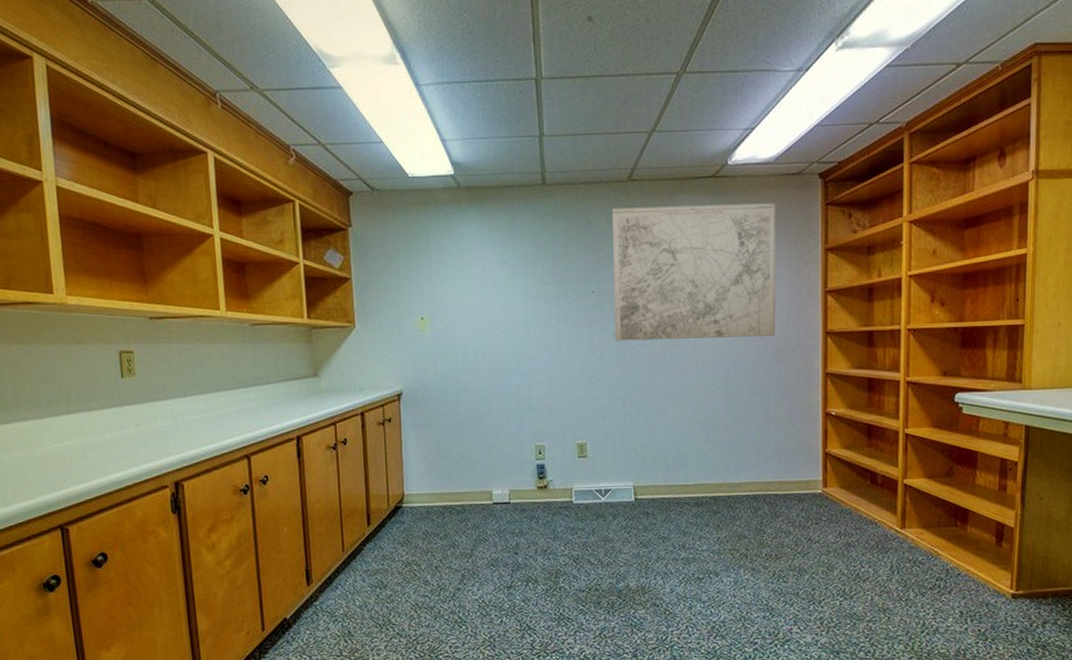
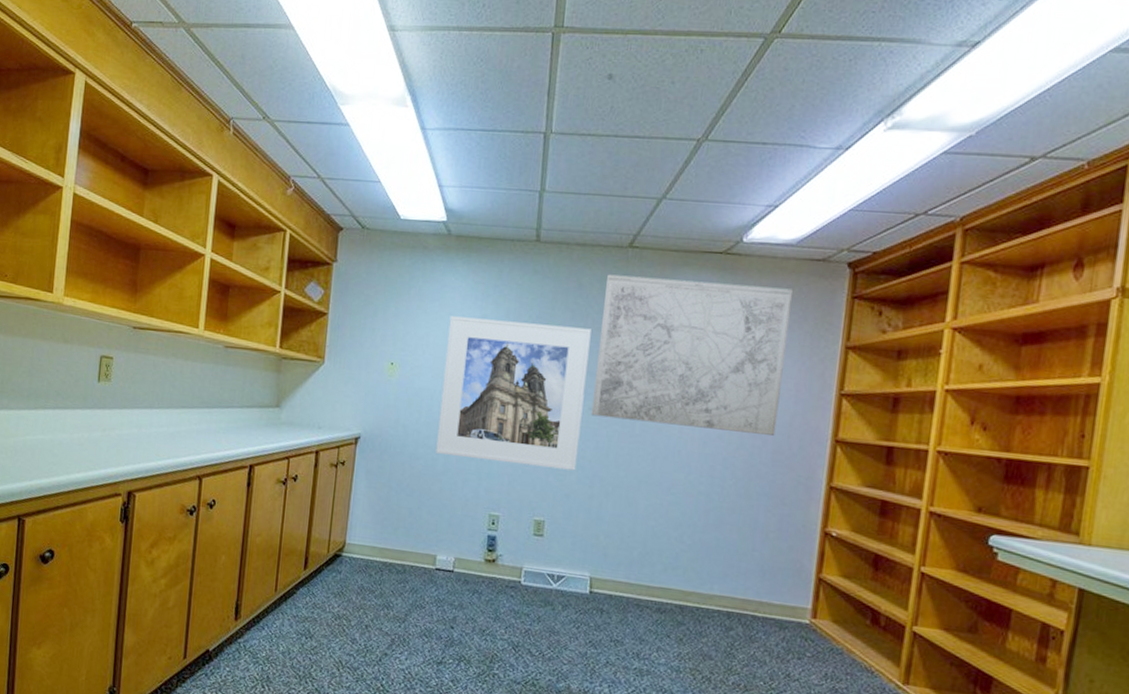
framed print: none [471,261,608,397] -> present [436,316,591,471]

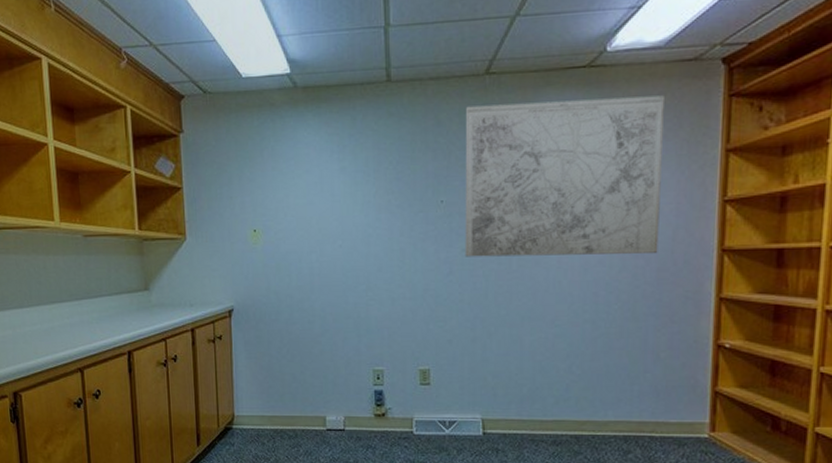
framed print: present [436,316,591,471] -> none [307,167,456,317]

